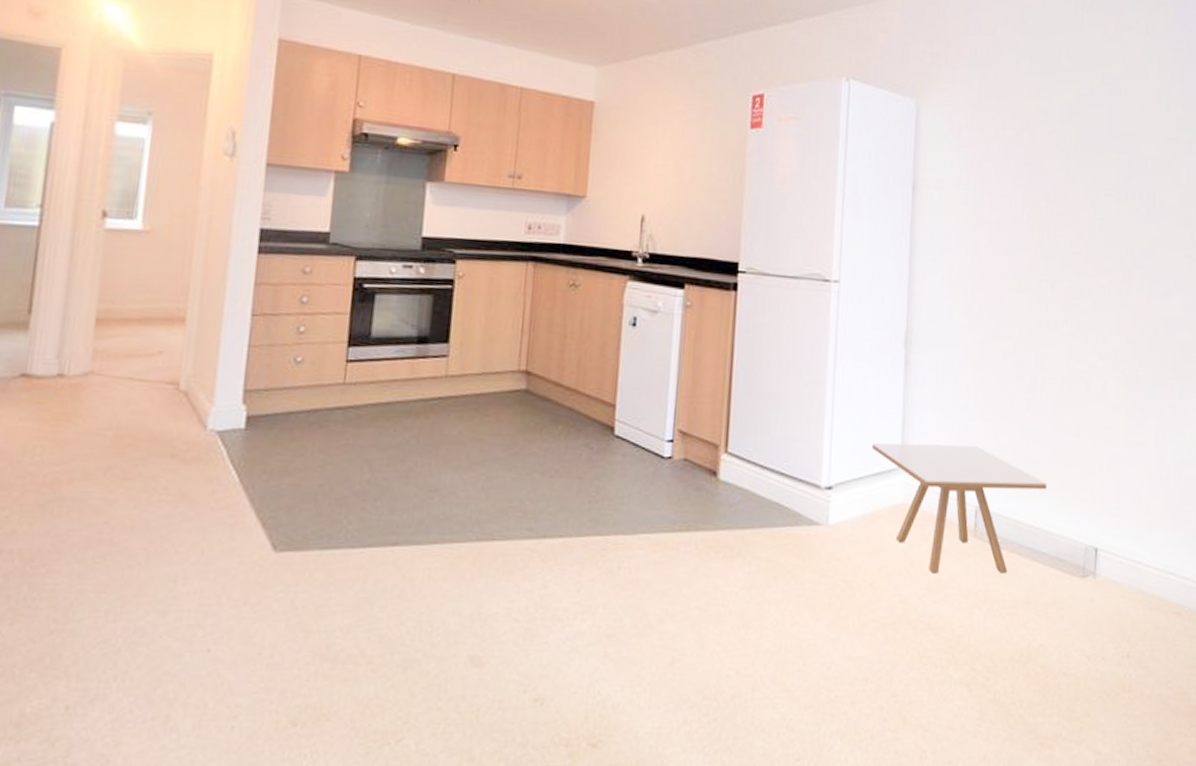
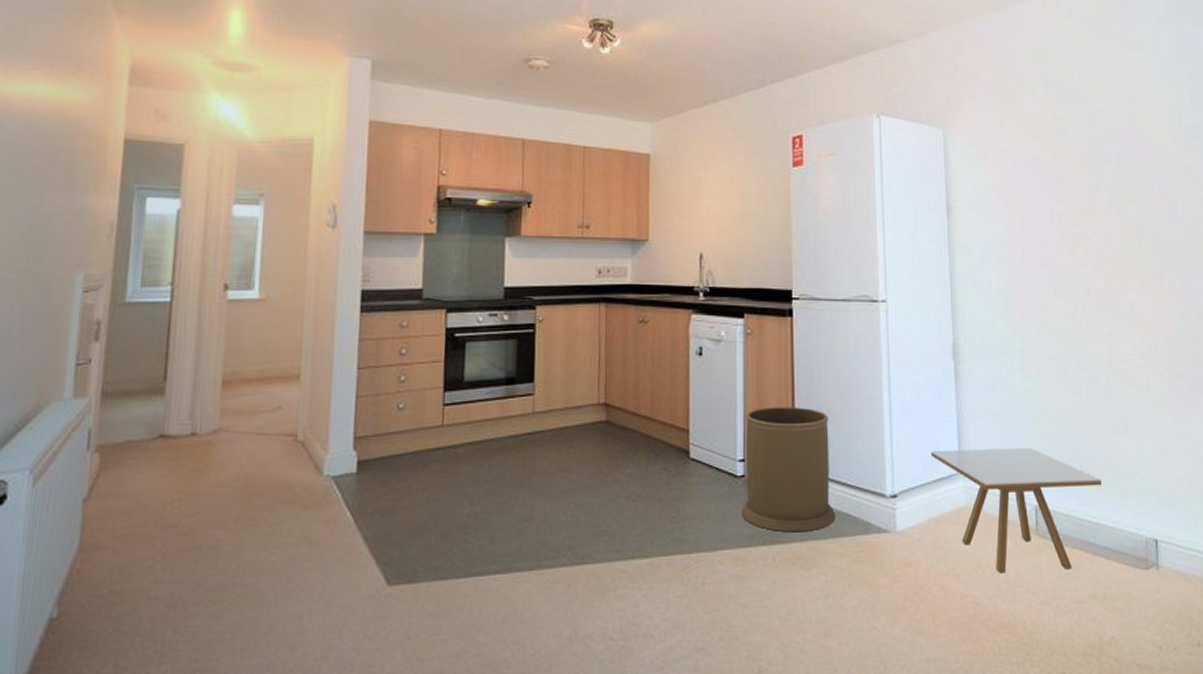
trash can: none [665,386,767,520] -> present [742,407,835,533]

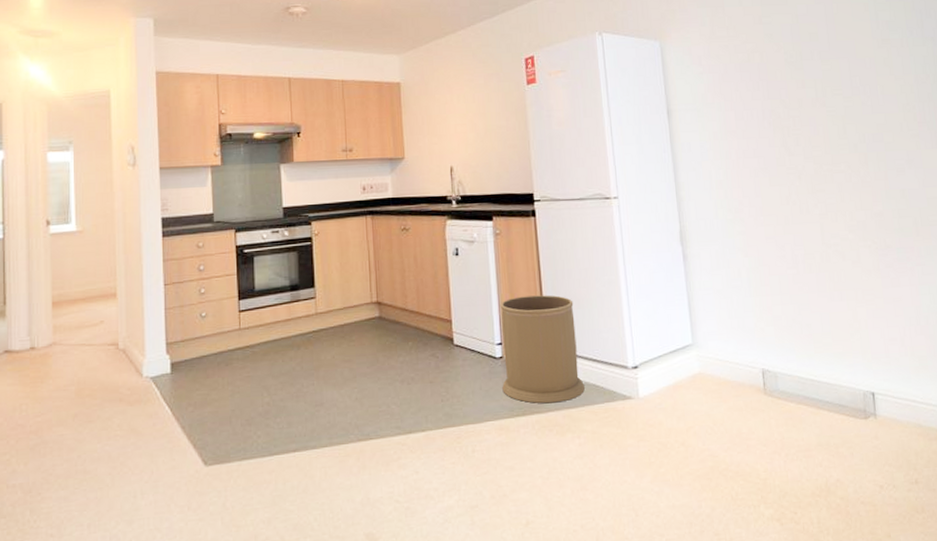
side table: present [930,448,1102,573] -> none [665,319,821,429]

